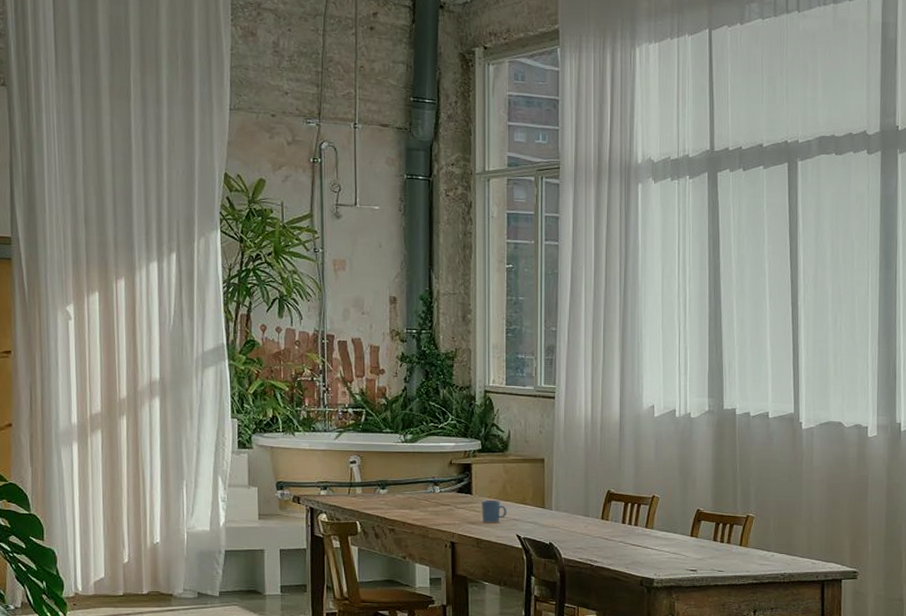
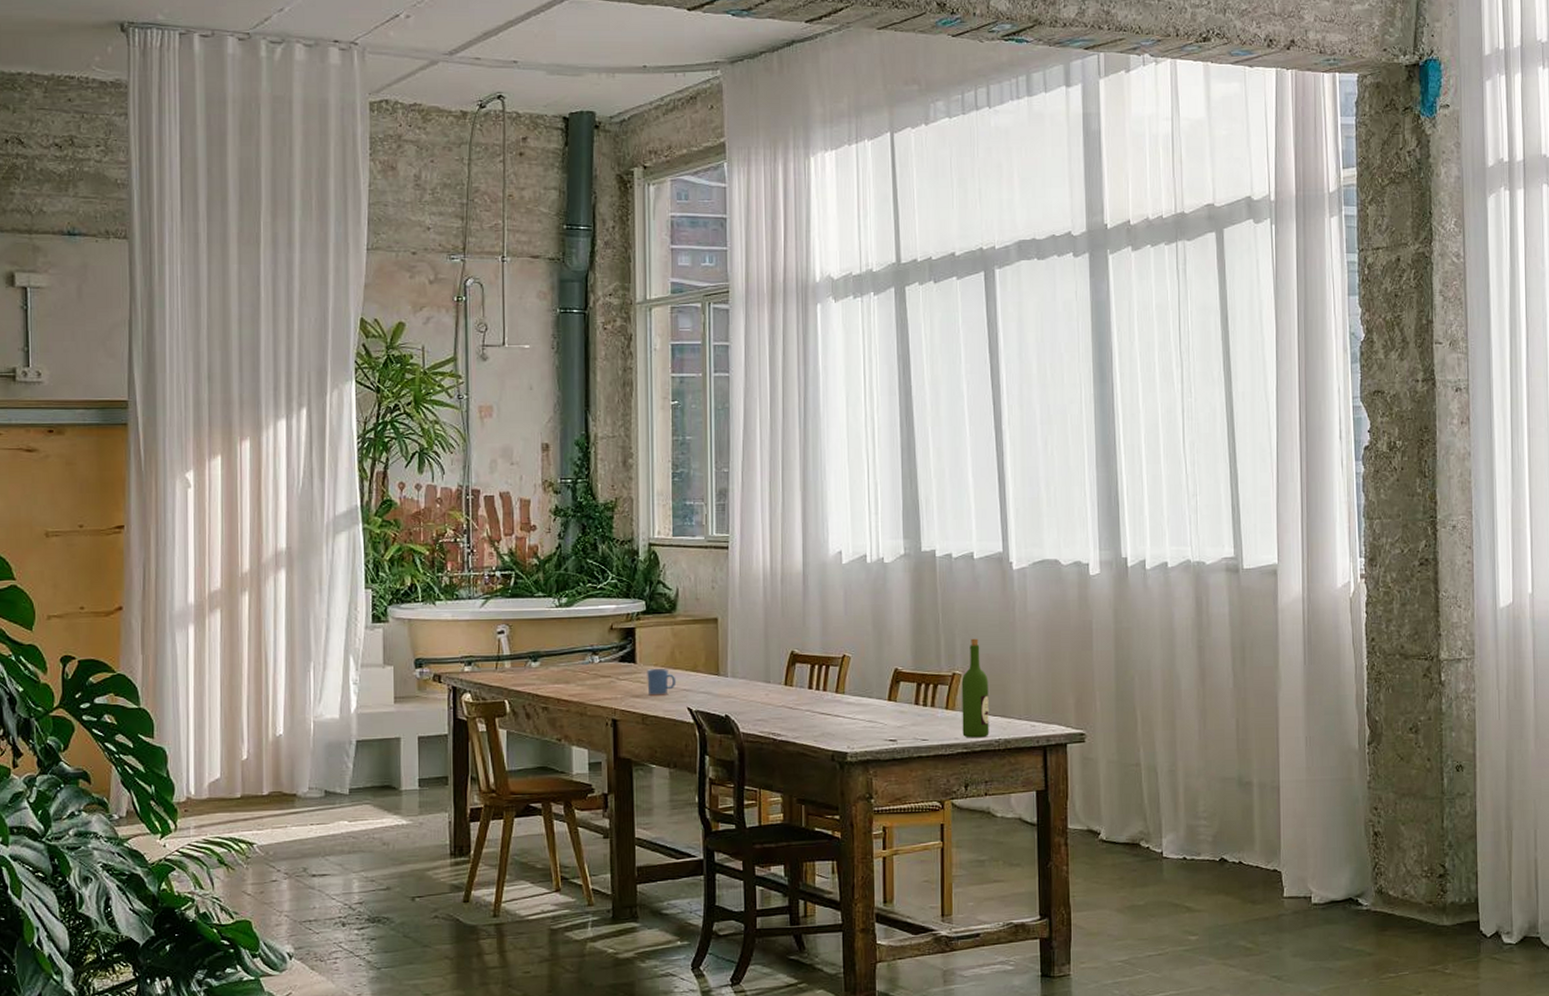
wine bottle: none [753,486,777,571] -> present [961,638,989,738]

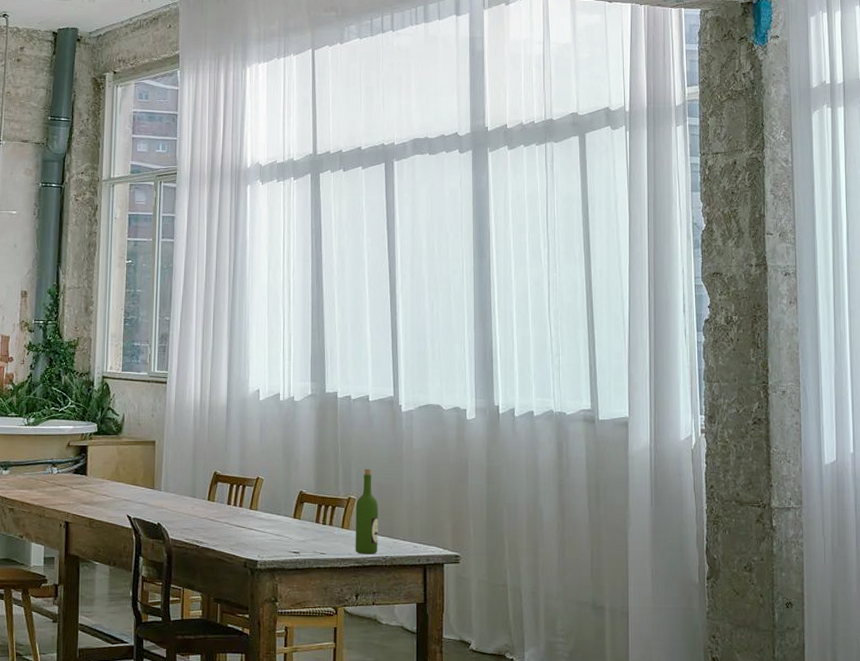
mug: present [647,669,677,696] -> none [95,481,119,504]

